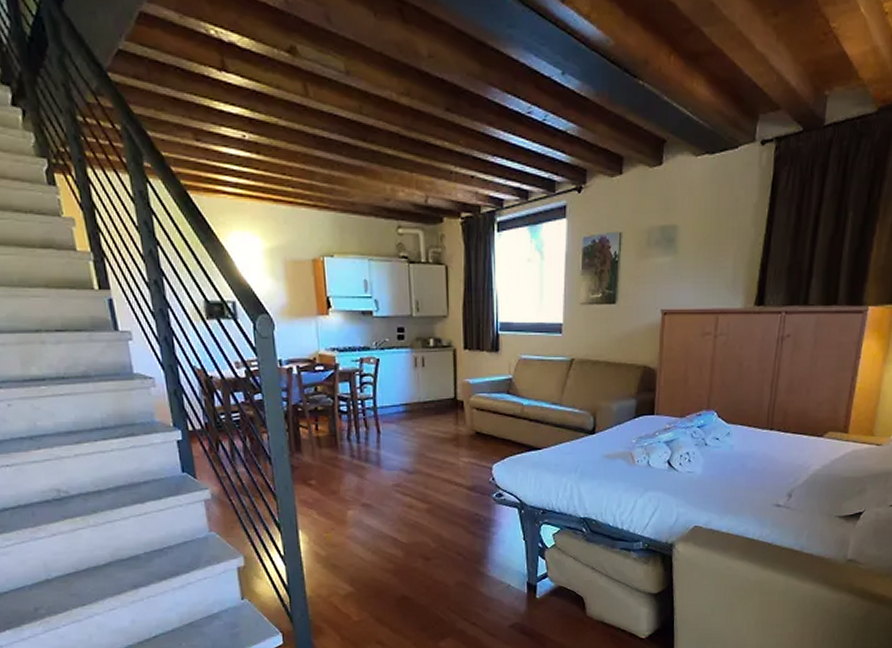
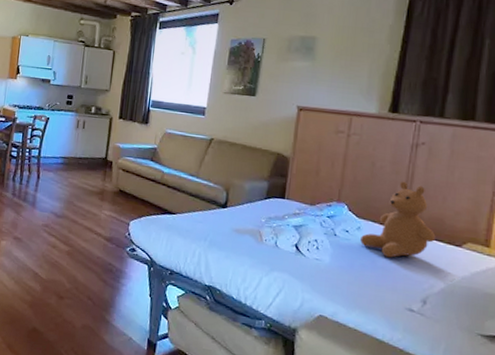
teddy bear: none [730,378,800,459] -> present [360,181,436,258]

